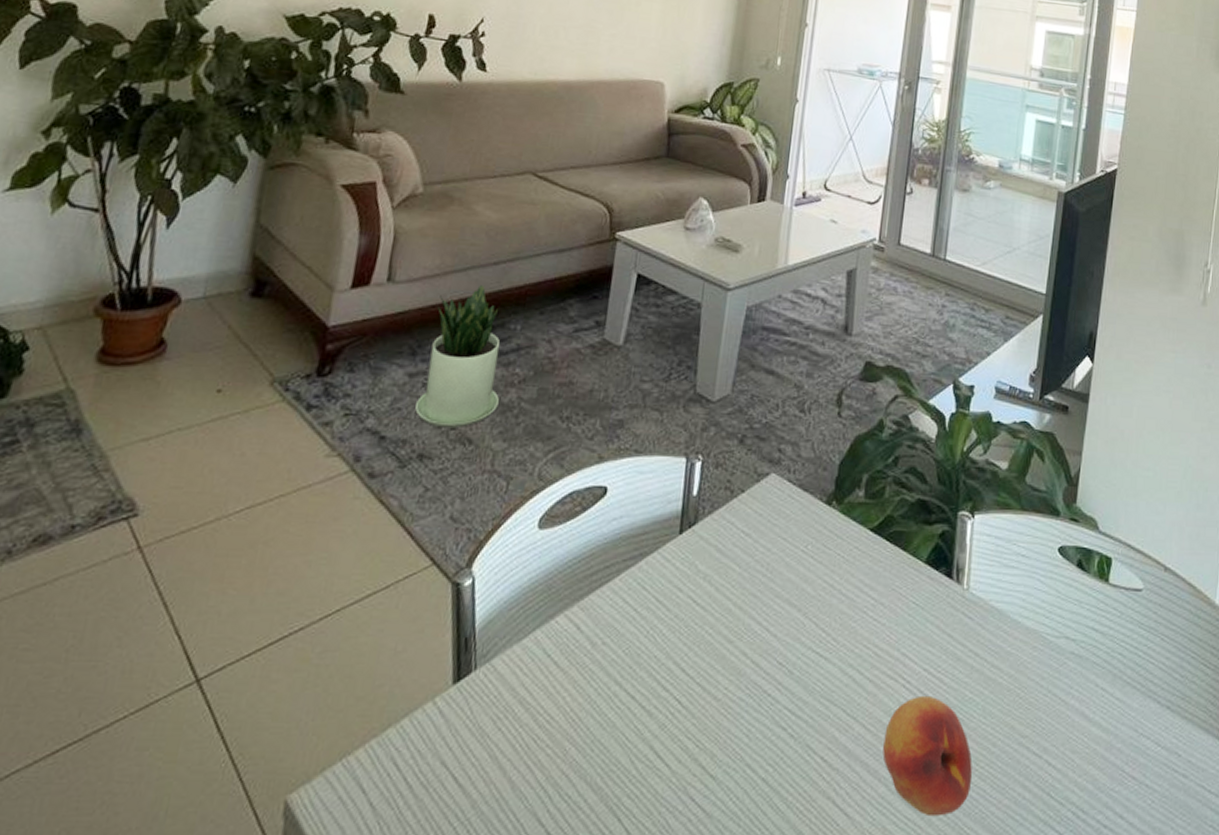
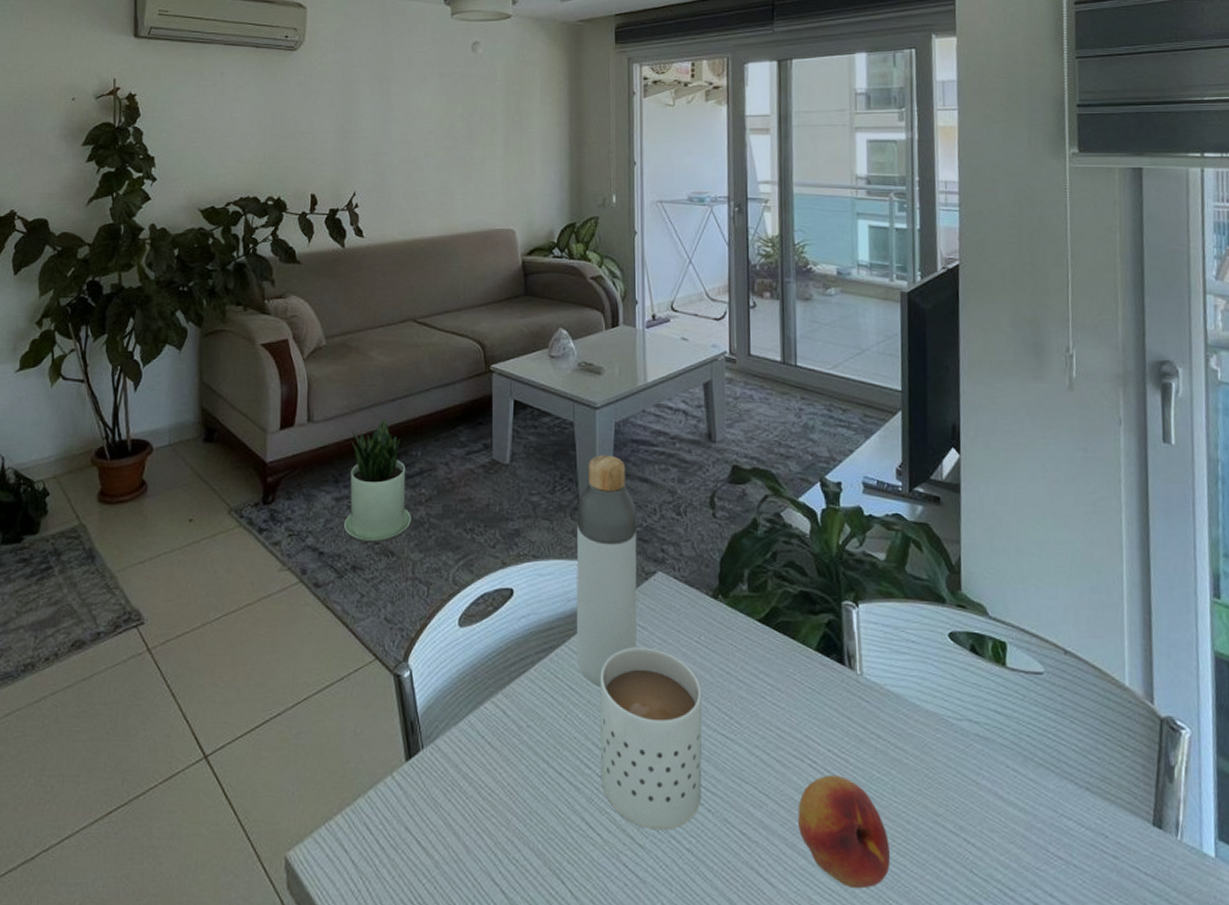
bottle: none [669,341,758,599] -> present [576,455,637,687]
mug: none [677,554,801,759] -> present [600,646,703,830]

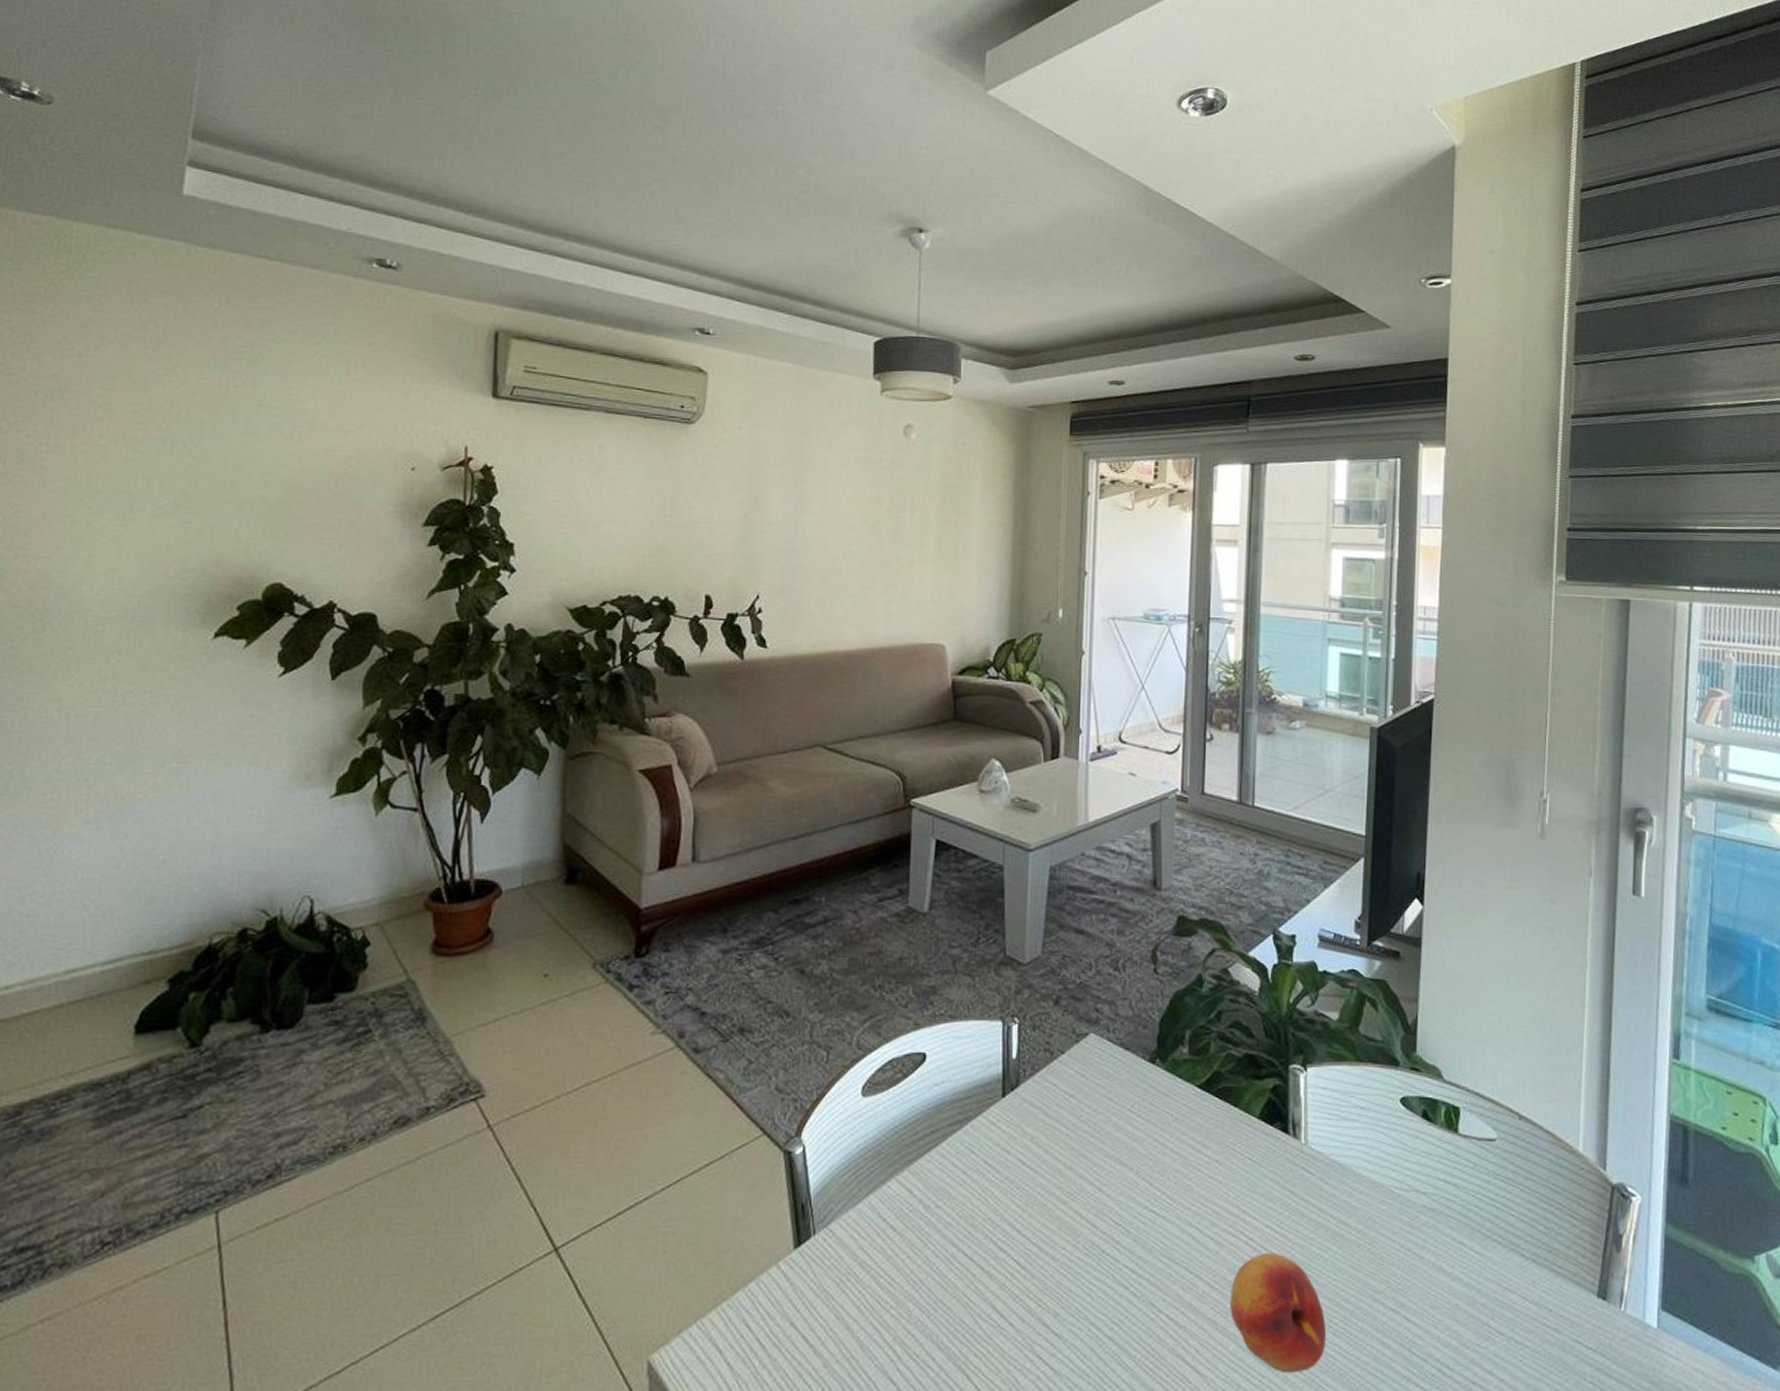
planter: present [344,420,411,543] -> none [732,860,811,1002]
bottle: present [576,455,637,687] -> none [995,903,1070,1161]
mug: present [600,646,703,830] -> none [1016,1116,1133,1317]

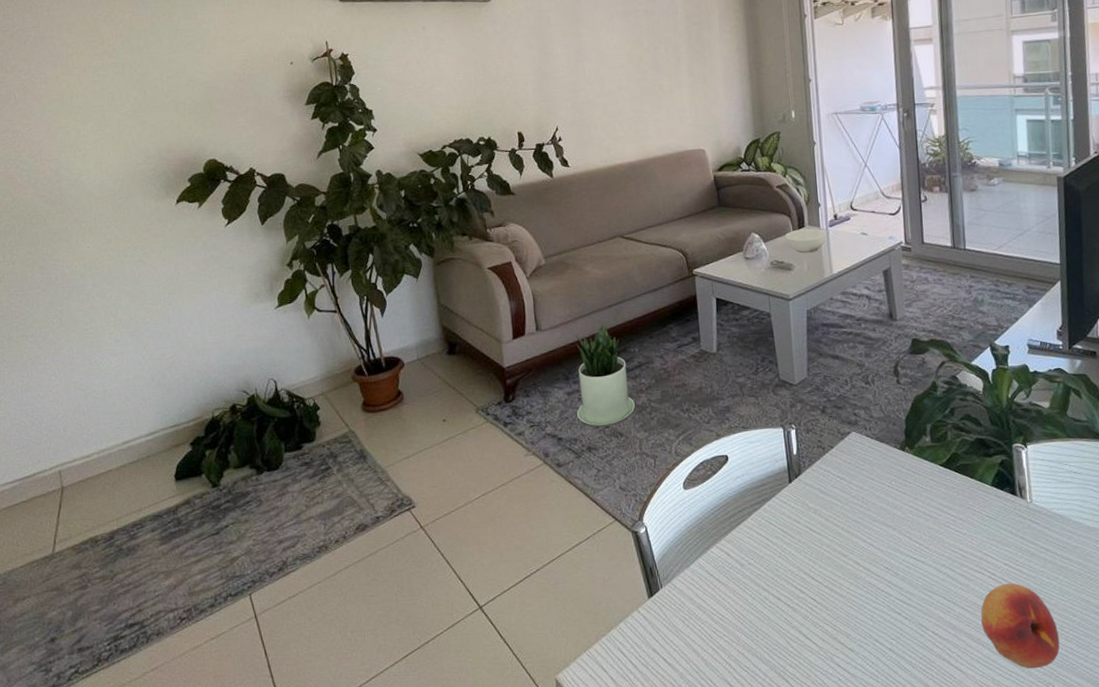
planter: none [732,860,811,1002] -> present [575,323,635,428]
bowl: none [1033,760,1086,792] -> present [784,228,827,253]

